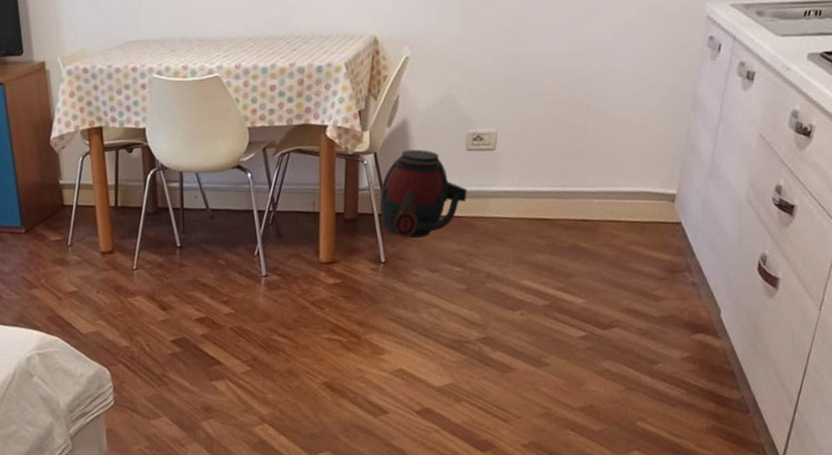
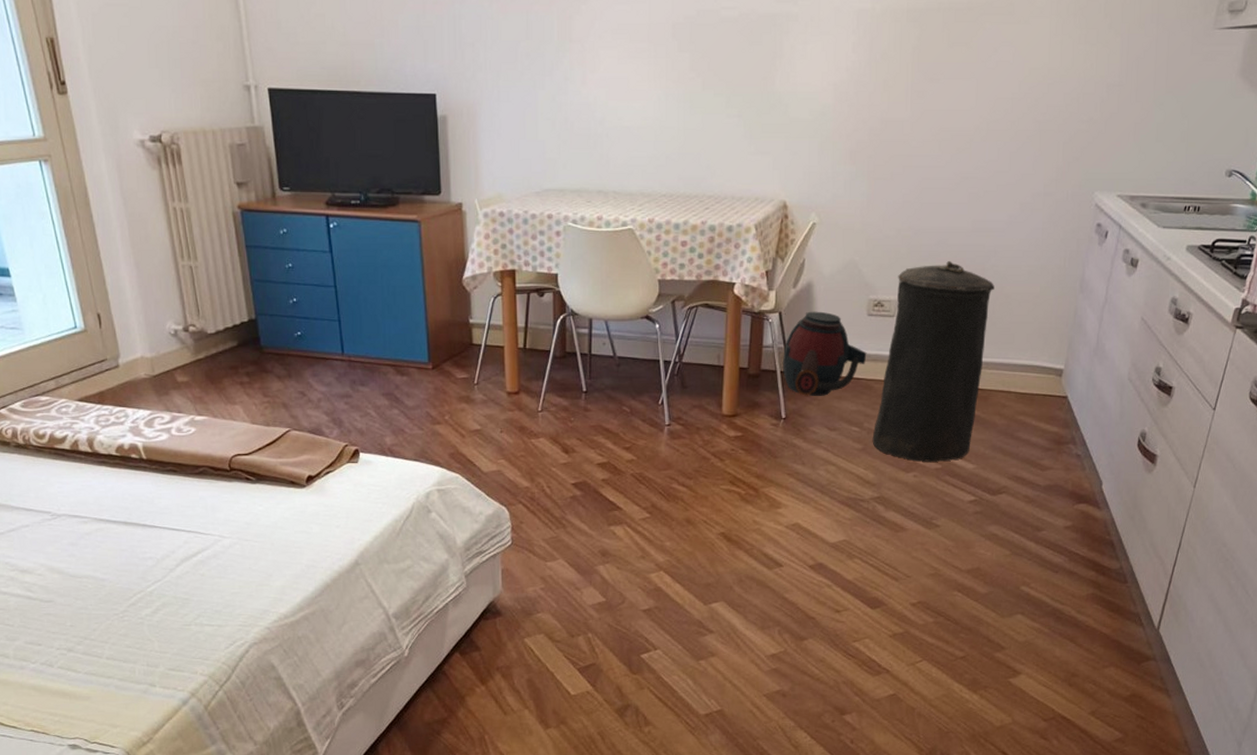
trash can: none [476,87,600,299] -> present [872,261,994,462]

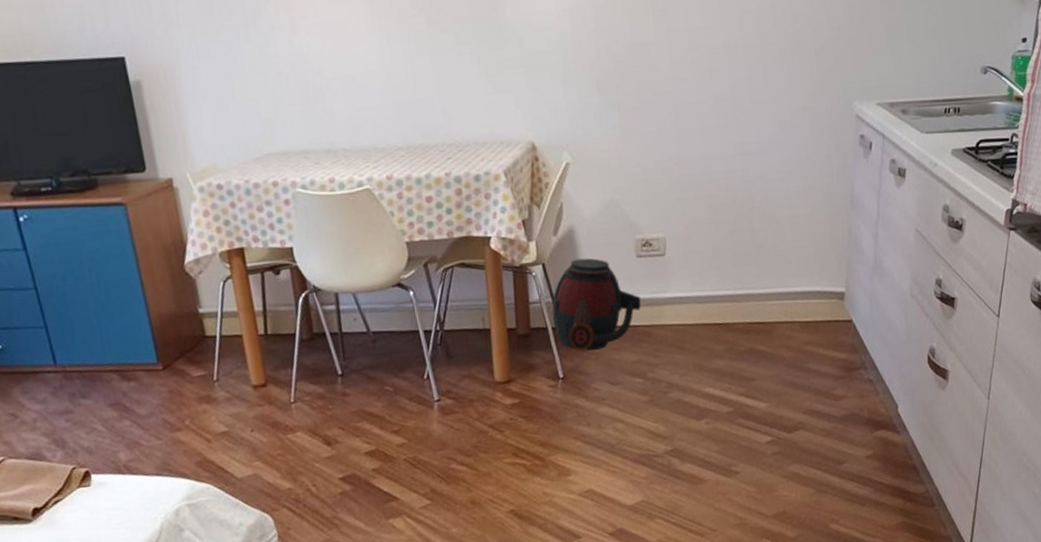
trash can: present [872,261,994,462] -> none [657,190,765,407]

